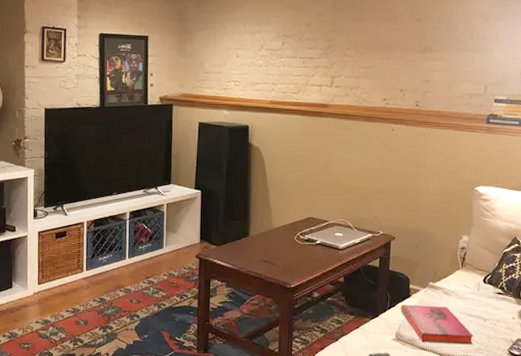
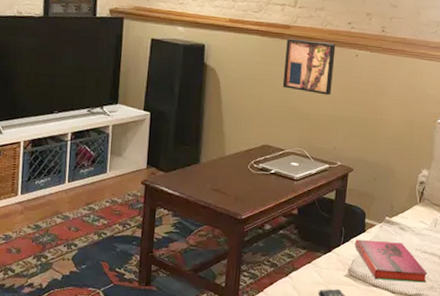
wall art: none [323,116,372,168] -> present [282,38,336,95]

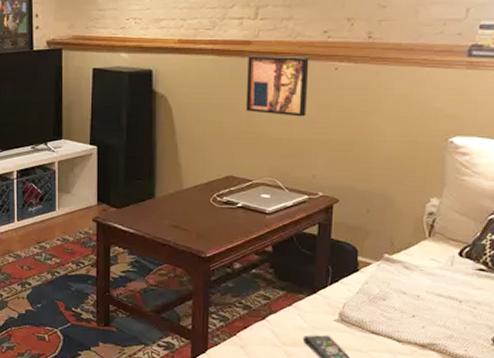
hardback book: present [355,239,427,283] -> none [346,279,444,331]

